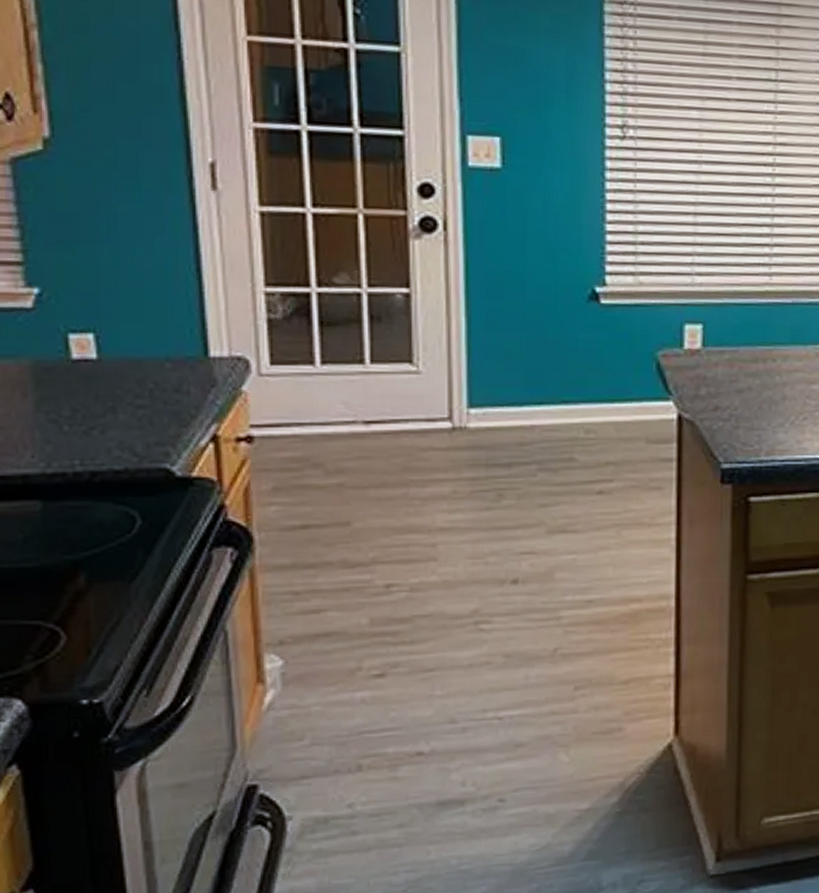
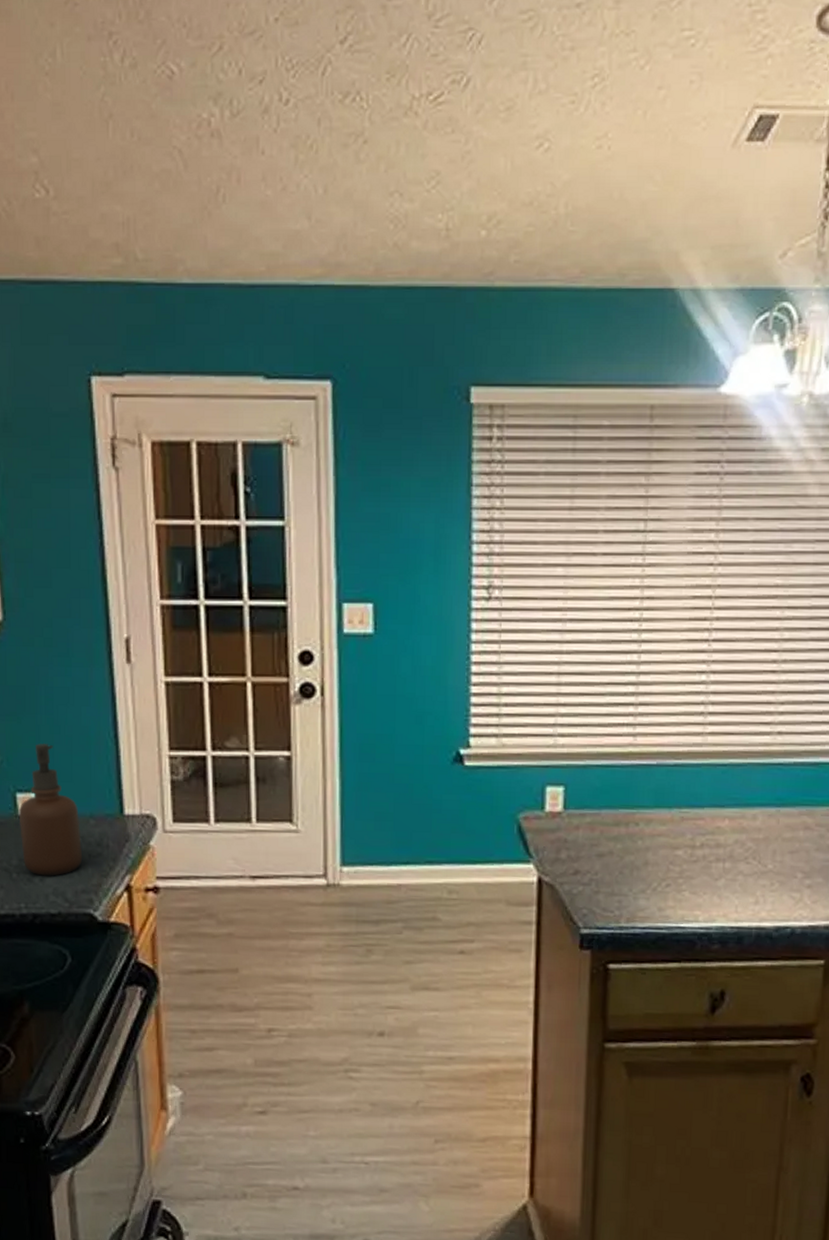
soap dispenser: none [71,277,156,428] -> present [18,743,83,876]

